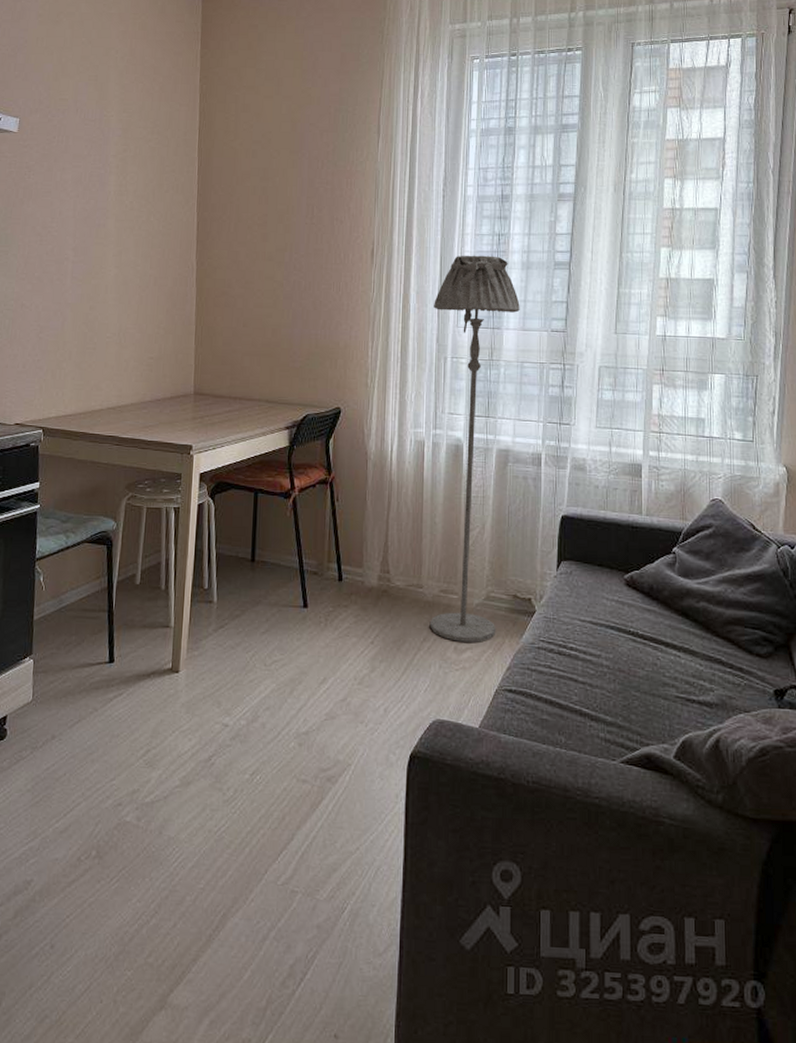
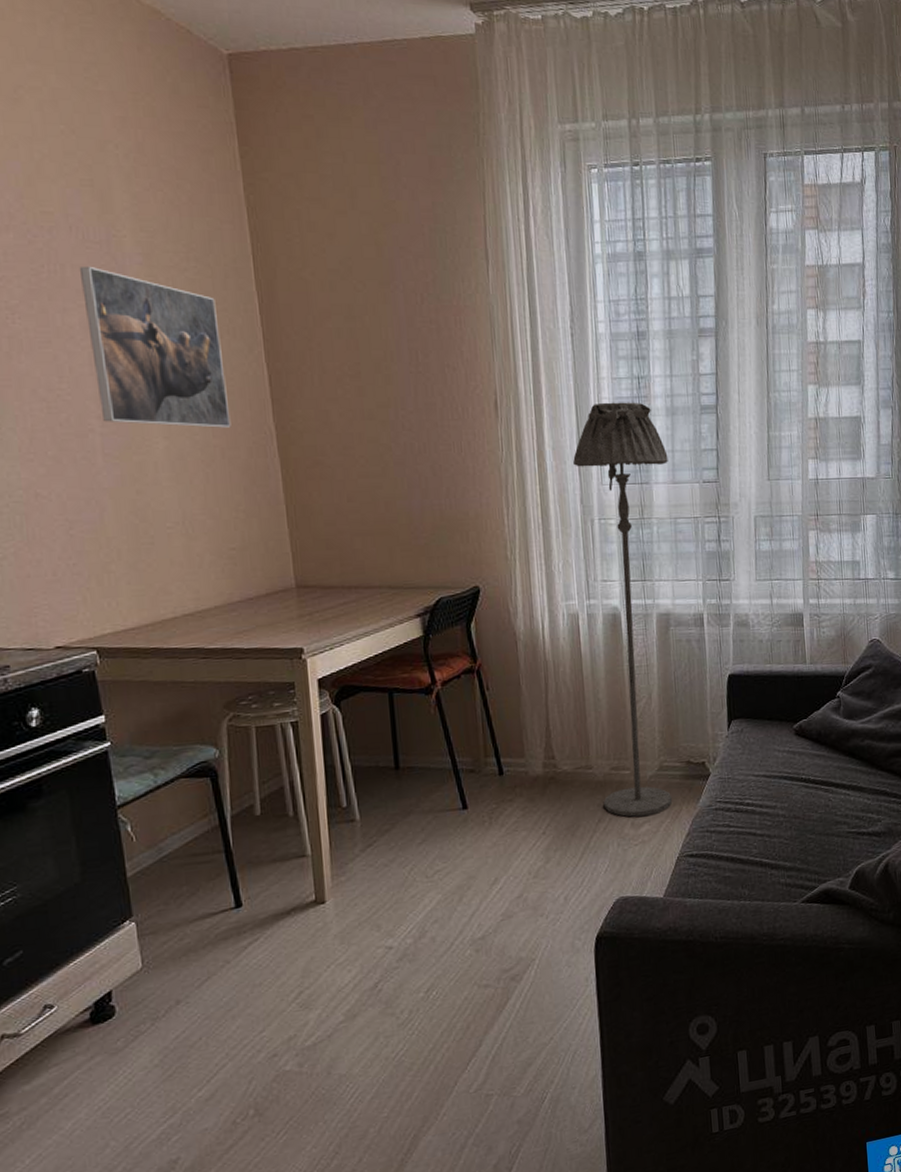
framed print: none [75,137,167,262] -> present [79,265,231,428]

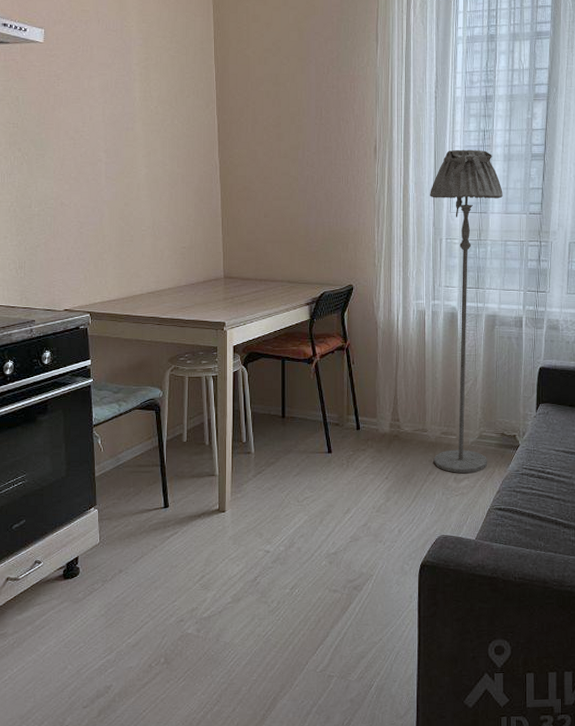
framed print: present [79,265,231,428] -> none [102,47,190,161]

